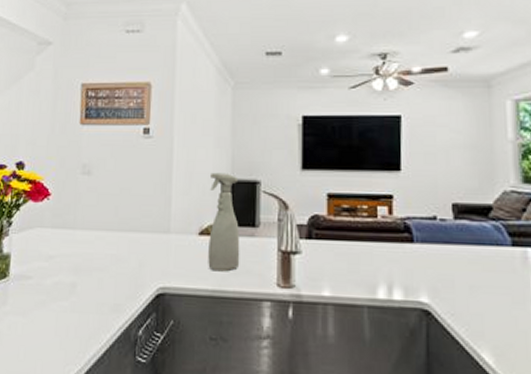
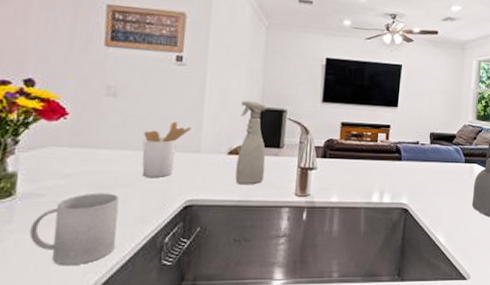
mug: none [19,276,95,354] -> present [29,192,119,266]
utensil holder: none [114,199,160,261] -> present [142,121,191,177]

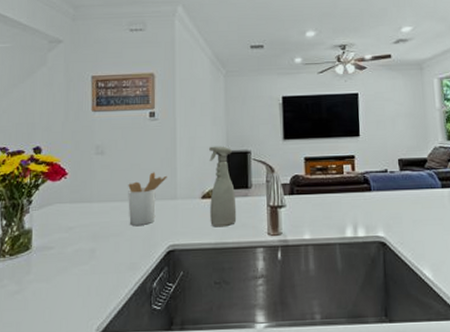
mug: present [29,192,119,266] -> none [43,242,112,313]

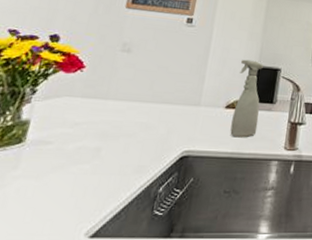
utensil holder: present [128,172,167,226] -> none [145,76,194,128]

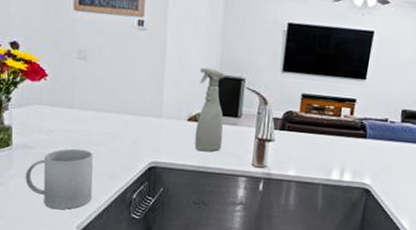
mug: none [31,141,121,214] -> present [25,148,93,210]

